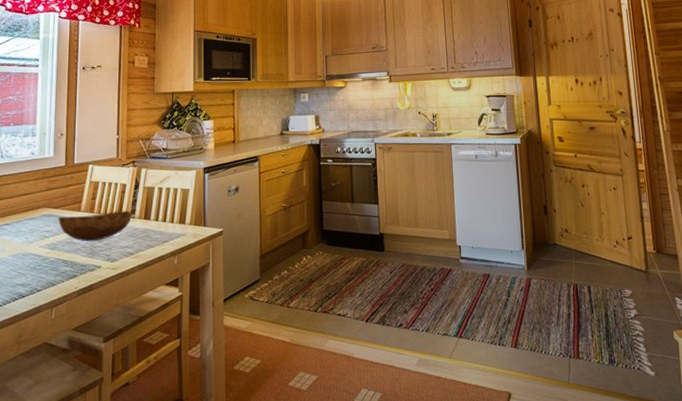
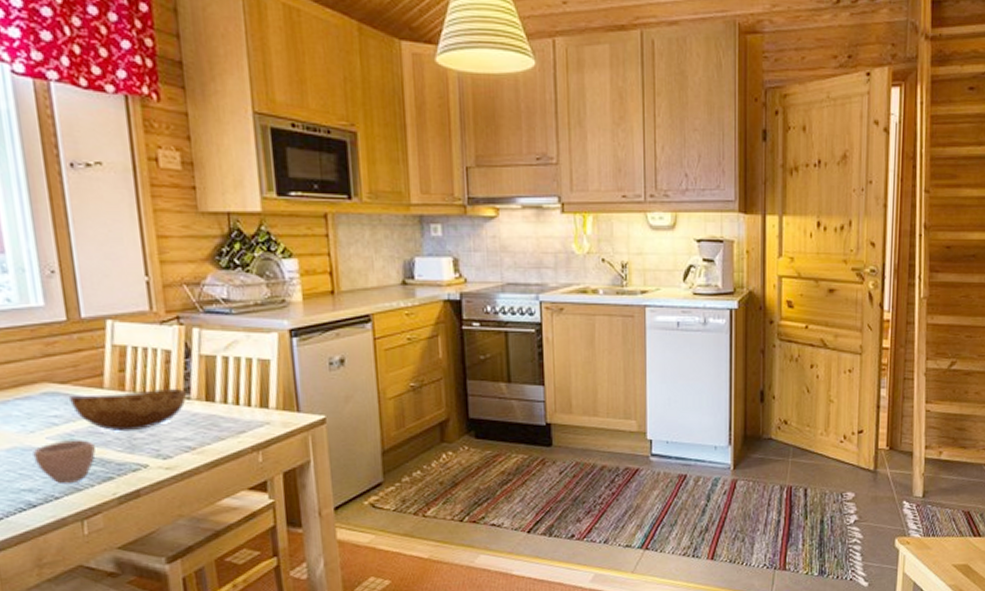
cup: none [29,248,69,281] -> present [32,440,96,485]

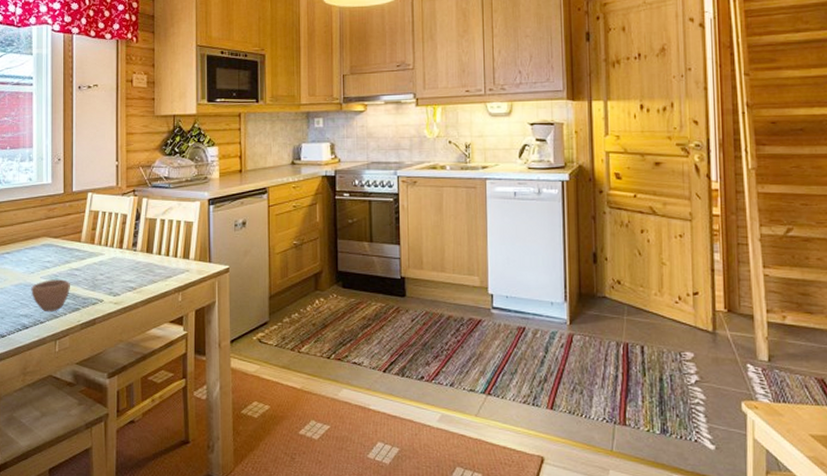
bowl: present [69,389,187,432] -> none [59,243,135,274]

